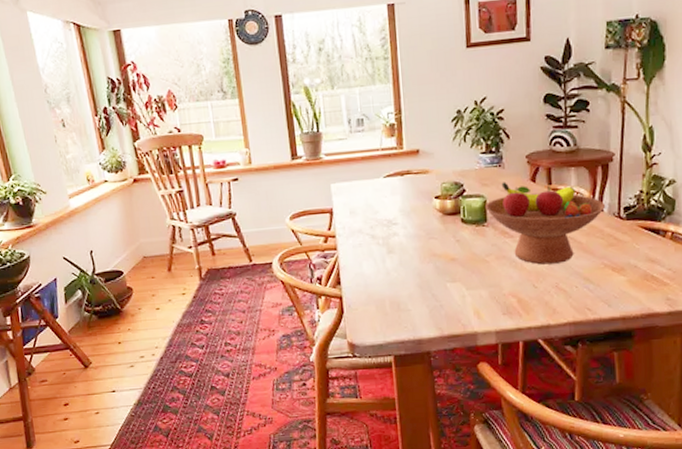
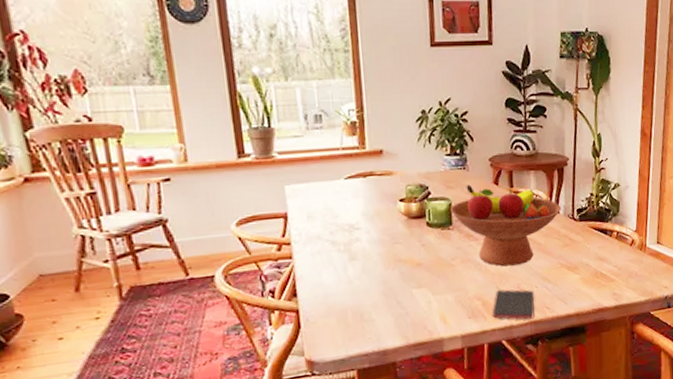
smartphone: none [527,288,575,320] -> present [492,289,535,320]

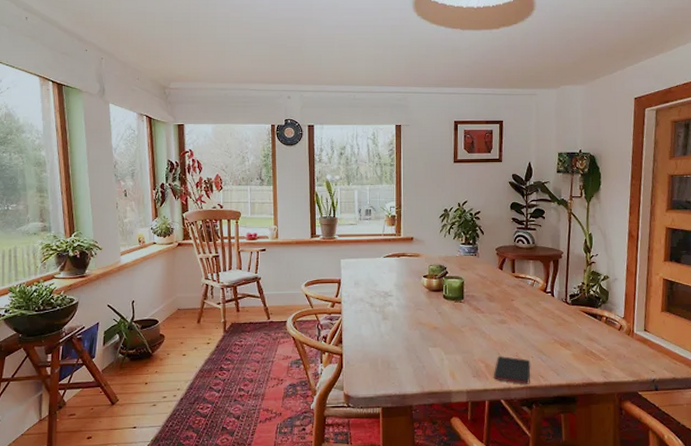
fruit bowl: present [449,184,562,267] -> none [462,268,556,337]

